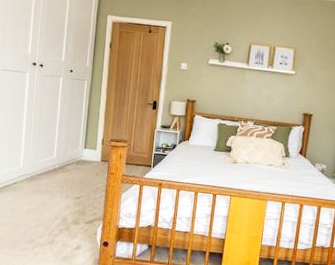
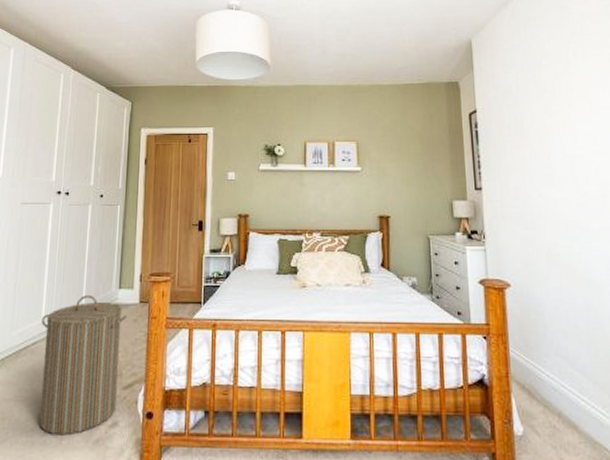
laundry hamper: none [19,150,90,252] -> present [39,294,127,436]

